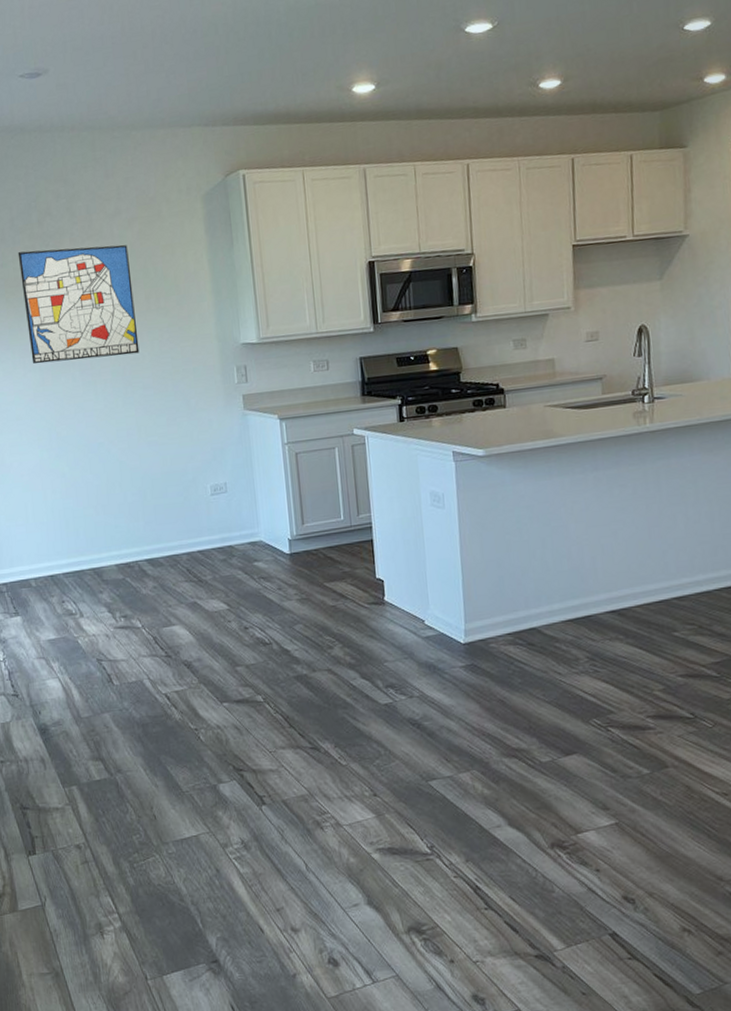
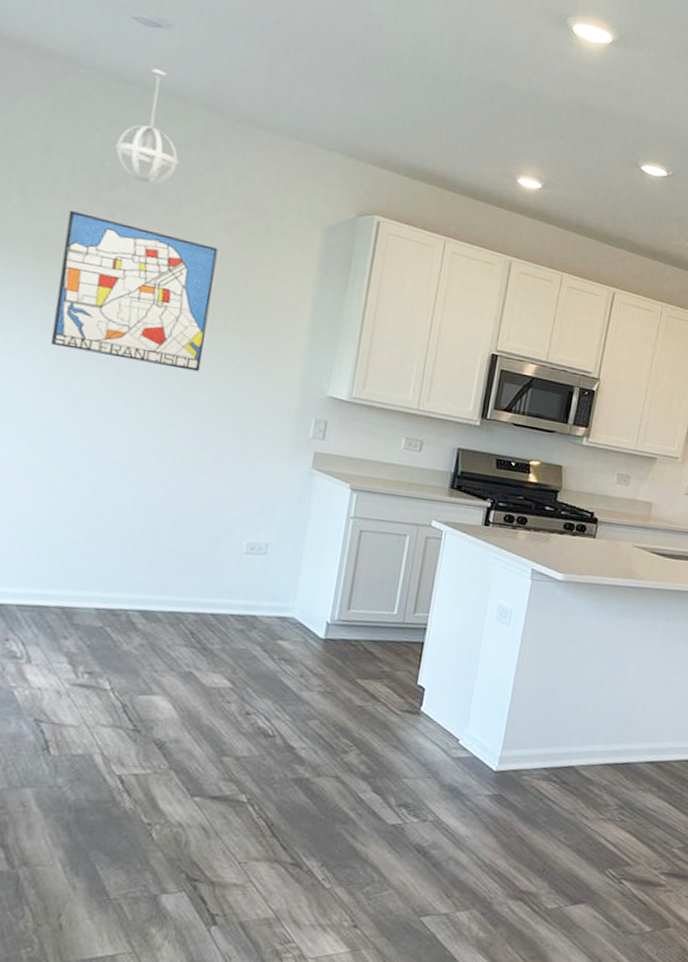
pendant light: none [35,111,82,210] -> present [115,68,180,184]

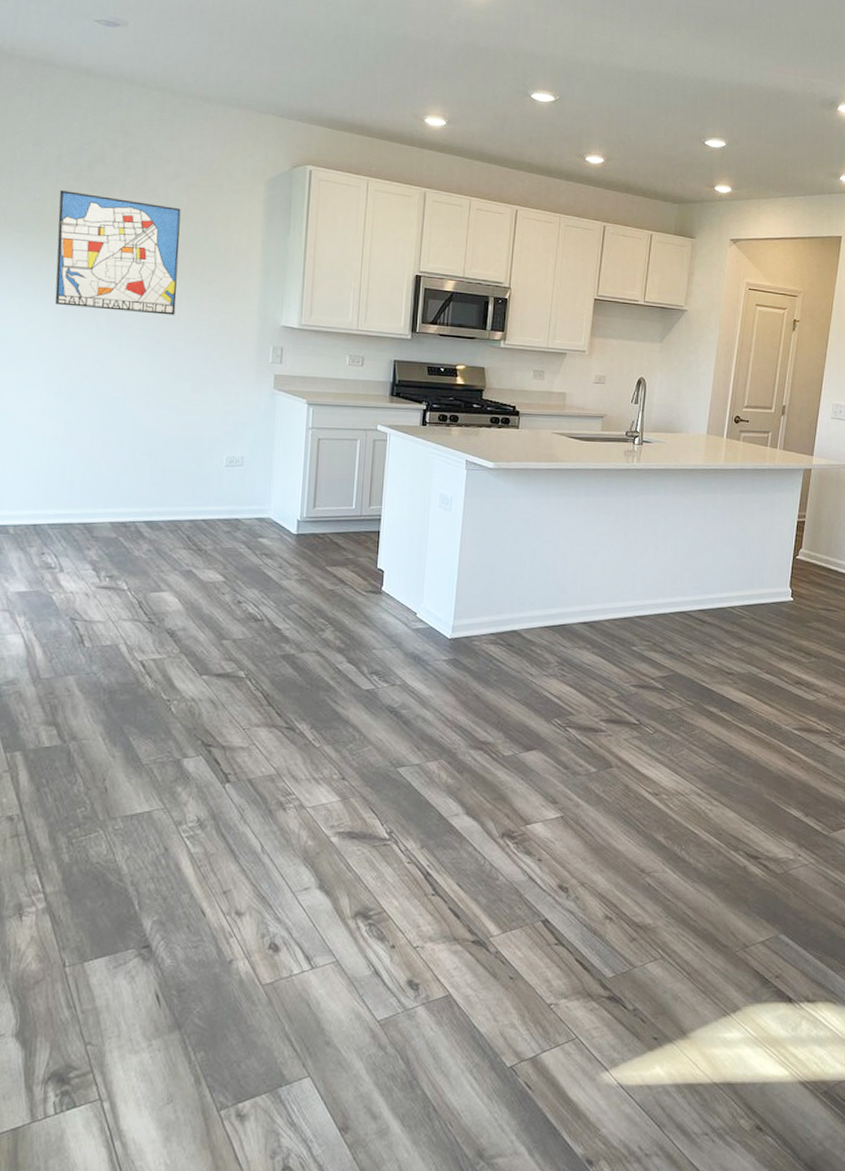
pendant light: present [115,68,180,184] -> none [91,62,143,160]

